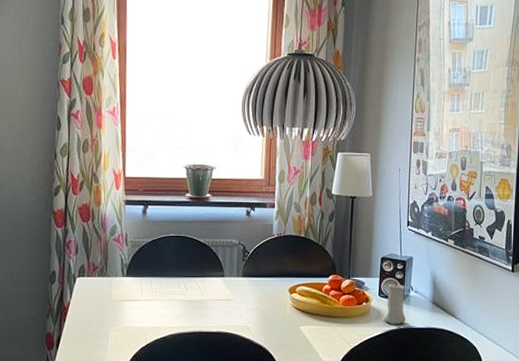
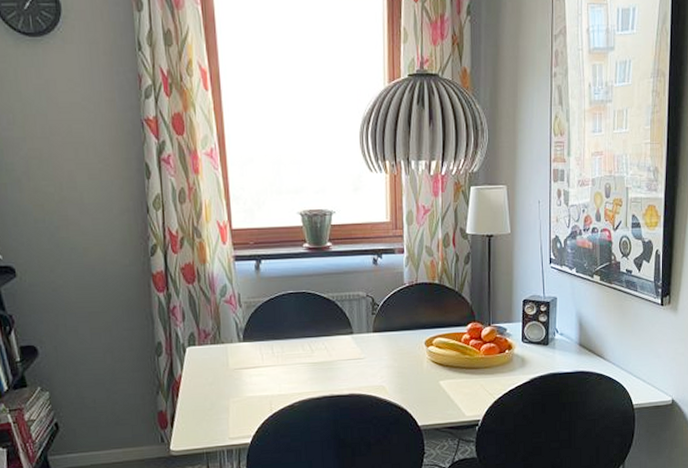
candle: present [384,282,406,325] -> none [529,325,552,371]

